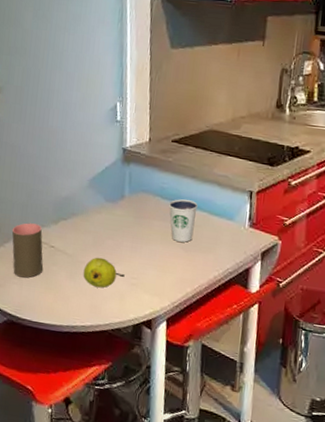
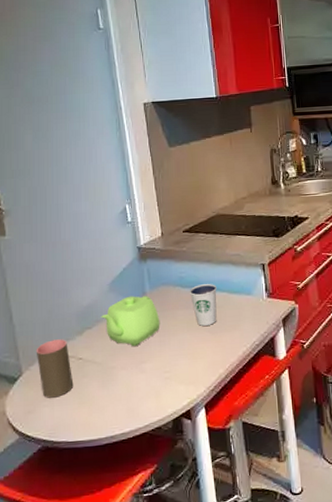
teapot: none [77,196,135,246] -> present [100,296,160,346]
fruit: present [83,257,125,288] -> none [115,358,157,390]

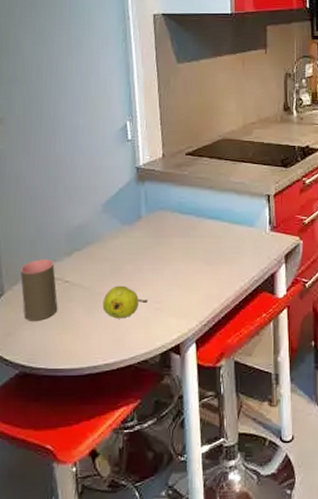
teapot: present [100,296,160,346] -> none [91,219,155,272]
fruit: none [115,358,157,390] -> present [102,285,148,319]
dixie cup: present [189,283,217,326] -> none [187,211,217,256]

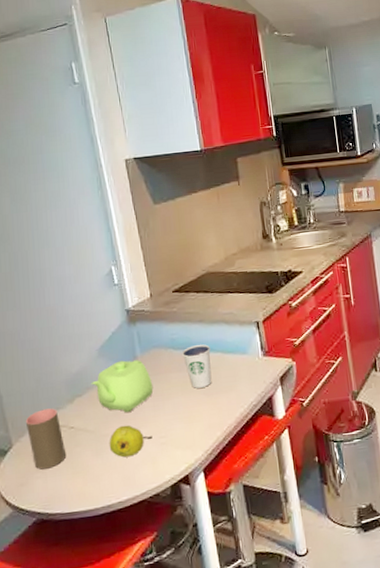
teapot: none [91,219,155,272] -> present [91,360,154,412]
dixie cup: none [187,211,217,256] -> present [181,344,212,388]

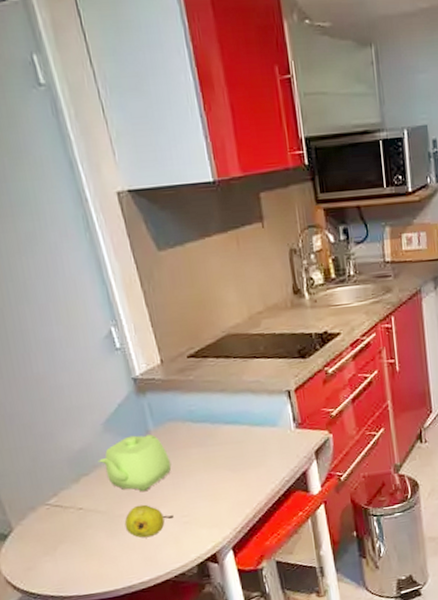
cup: present [25,408,67,470] -> none [24,488,77,553]
dixie cup: present [181,344,212,388] -> none [202,416,238,464]

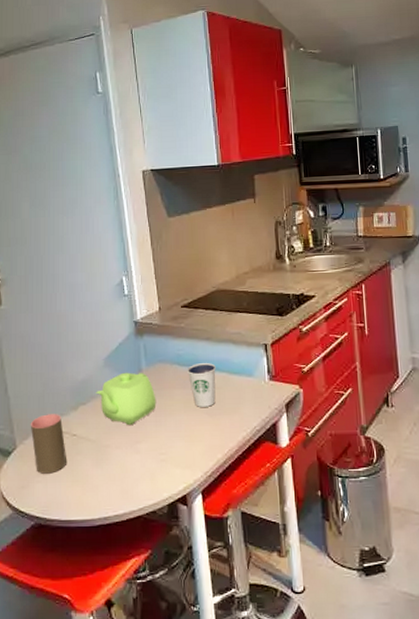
cup: none [24,488,77,553] -> present [30,414,67,474]
fruit: present [124,504,174,538] -> none [109,438,153,471]
dixie cup: none [202,416,238,464] -> present [186,362,216,407]

